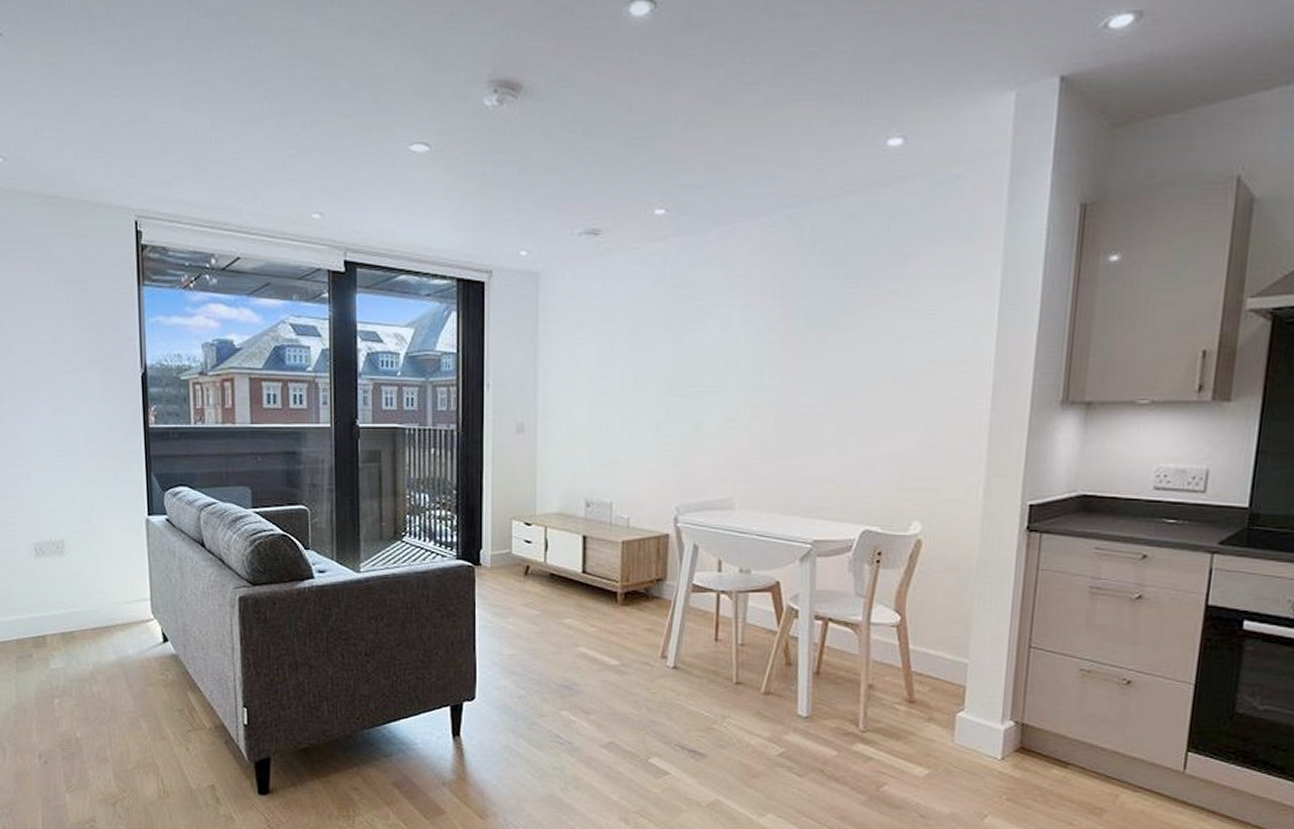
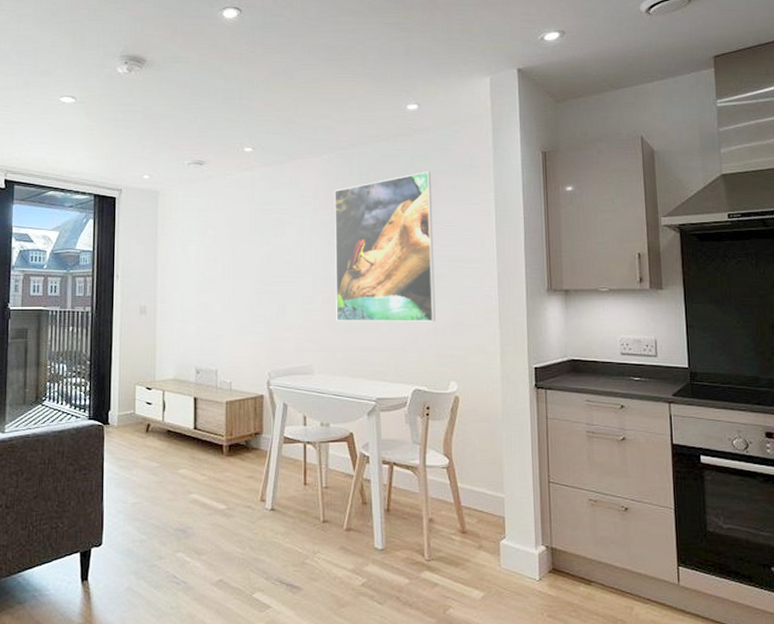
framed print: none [767,236,913,444] -> present [333,171,436,322]

